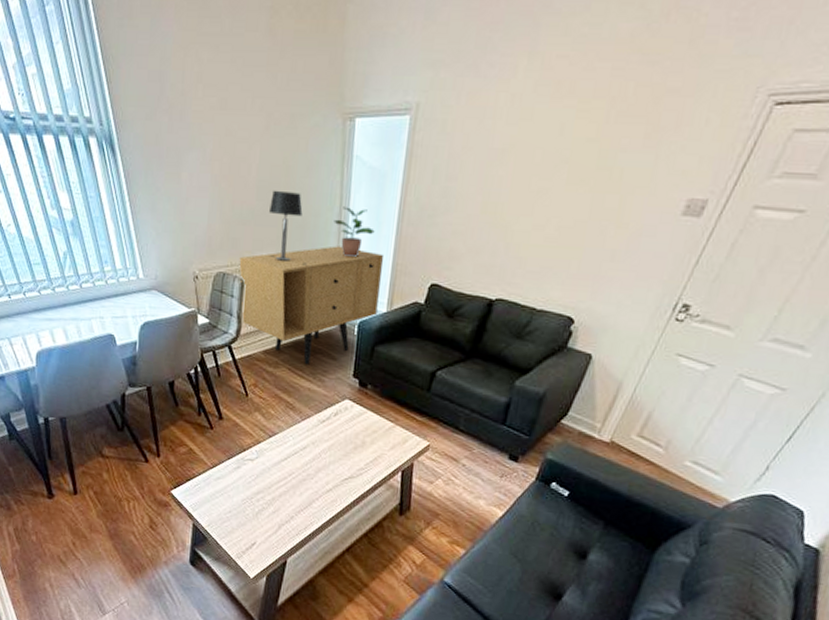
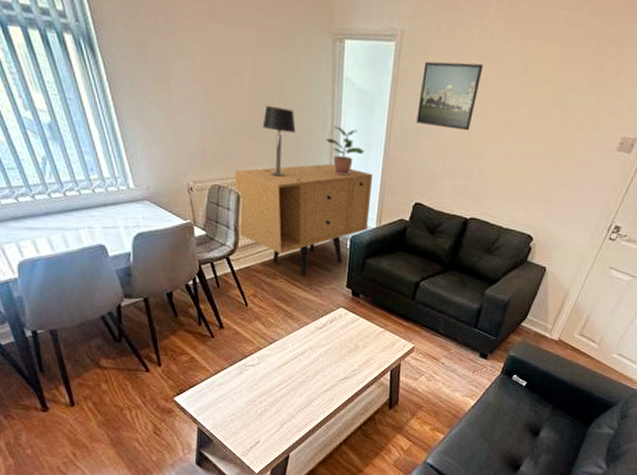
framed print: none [433,129,511,203] -> present [416,61,484,131]

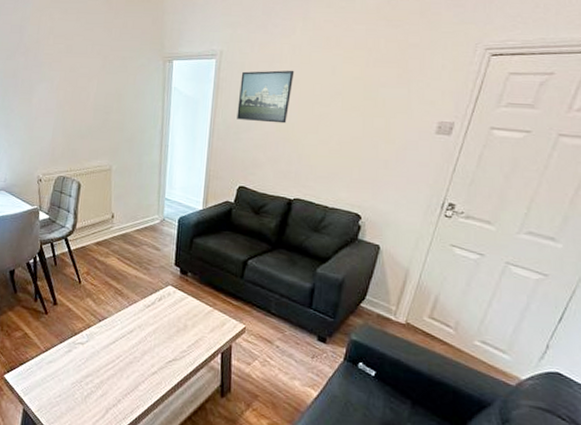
sideboard: present [234,163,372,276] -> none [77,155,198,255]
table lamp: present [263,105,296,177] -> none [104,112,131,168]
potted plant: present [326,126,364,176] -> none [157,125,191,165]

